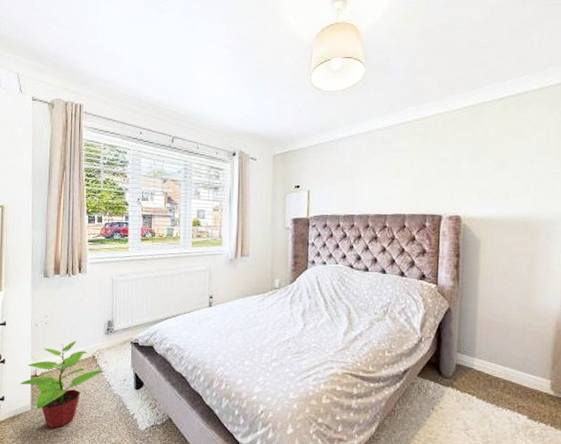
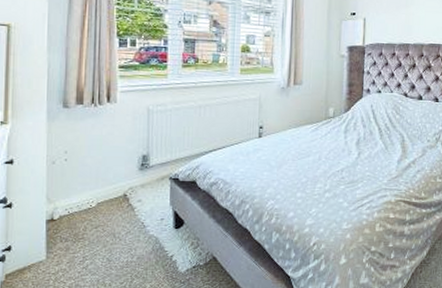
potted plant: present [20,341,104,428] -> none [32,179,137,278]

